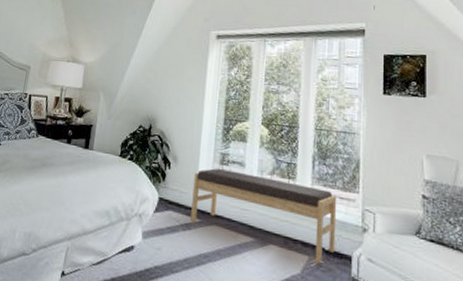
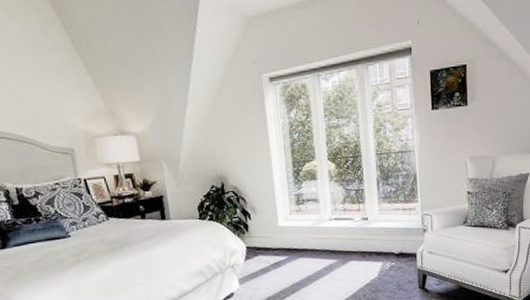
bench: present [190,168,337,264] -> none [274,205,403,266]

